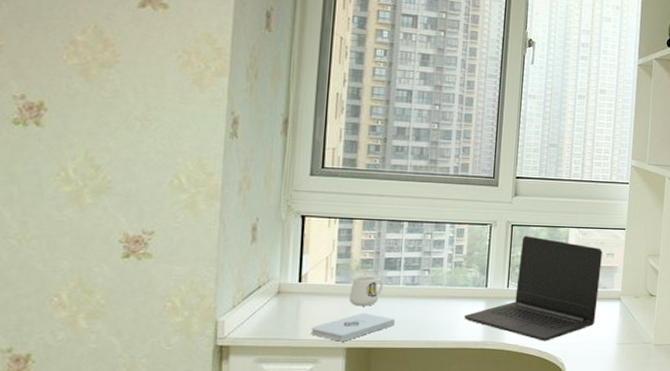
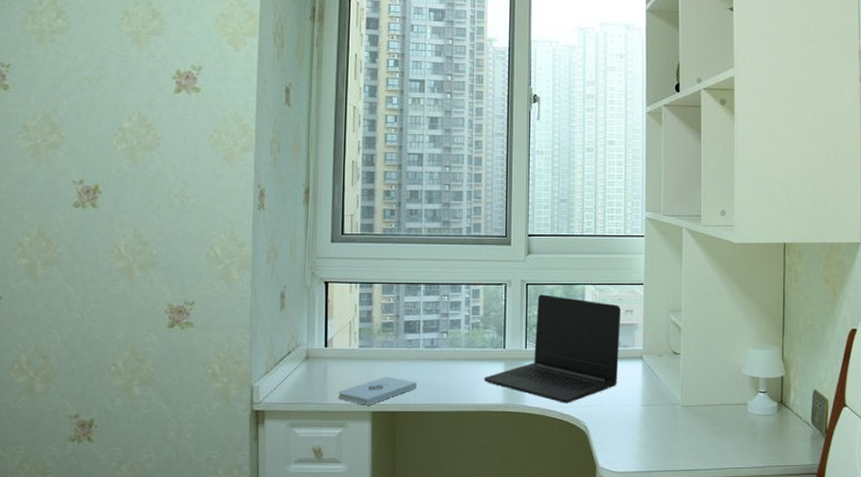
mug: present [349,276,384,306] -> none [372,339,405,370]

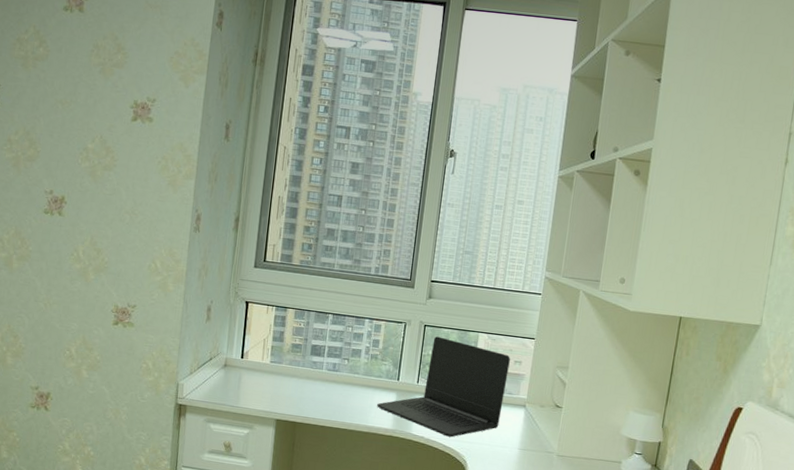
notepad: present [338,376,418,406] -> none [249,390,318,414]

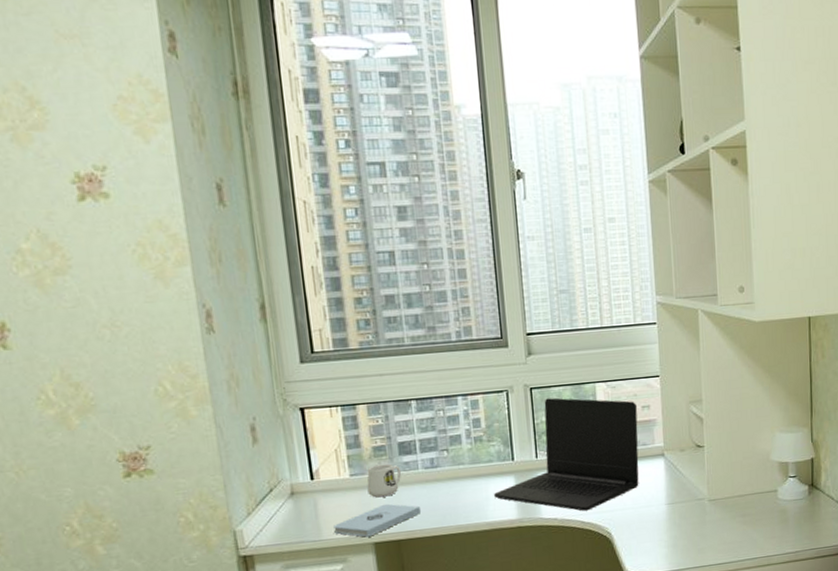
notepad: none [249,390,318,414] -> present [333,503,422,537]
mug: none [280,358,310,386] -> present [367,463,402,498]

